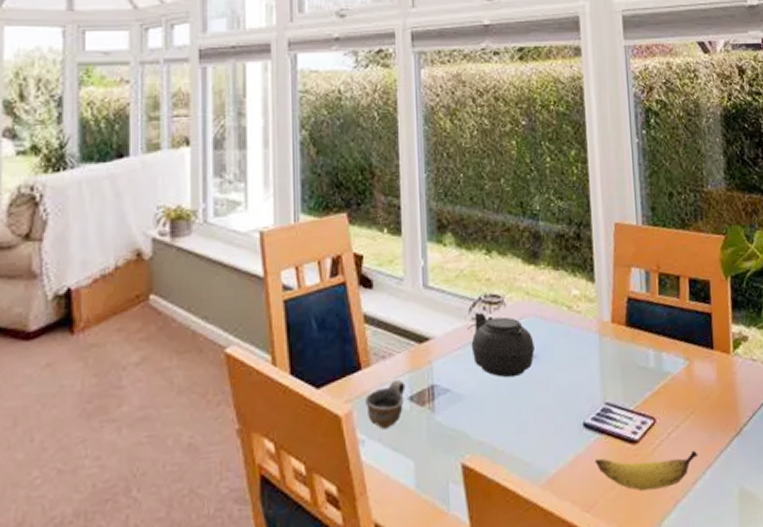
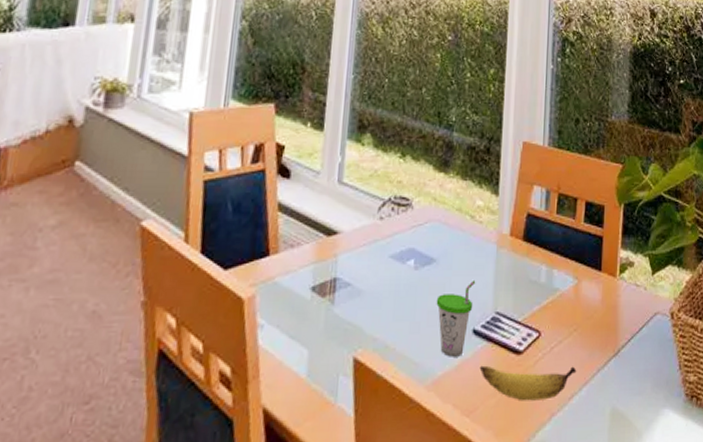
cup: present [366,379,406,430] -> none [269,268,310,316]
teapot: present [467,312,535,378] -> none [375,213,436,279]
cup: none [541,372,581,454] -> present [436,279,476,357]

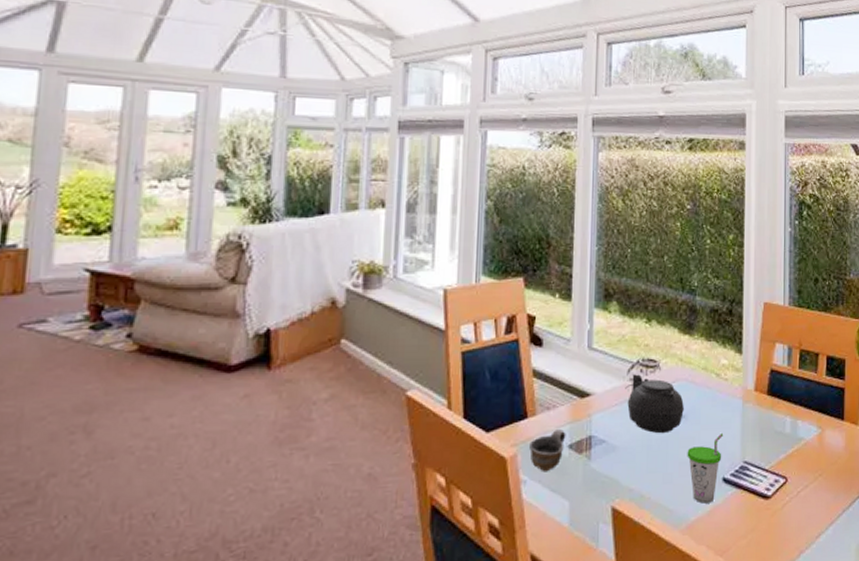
cup: none [269,268,310,316] -> present [529,428,566,472]
teapot: none [375,213,436,279] -> present [625,374,684,434]
banana: present [479,365,577,401] -> none [730,508,823,541]

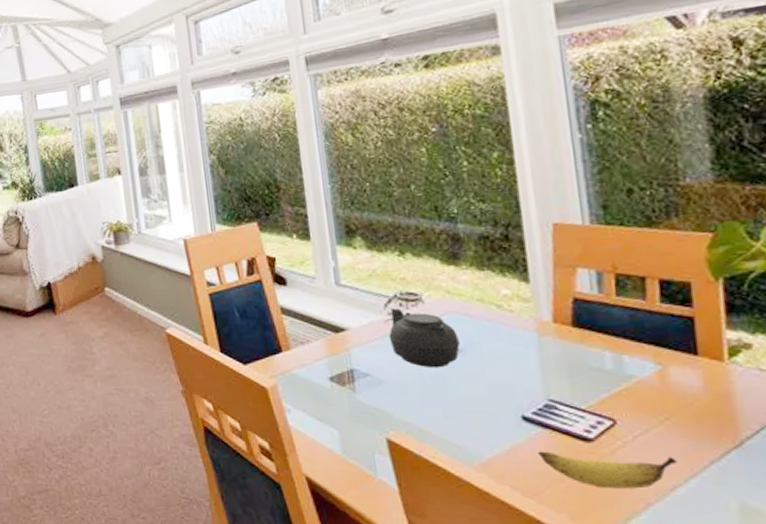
cup: present [529,428,566,472] -> none [288,362,325,402]
cup: present [687,432,724,504] -> none [470,368,518,442]
banana: none [730,508,823,541] -> present [537,451,678,489]

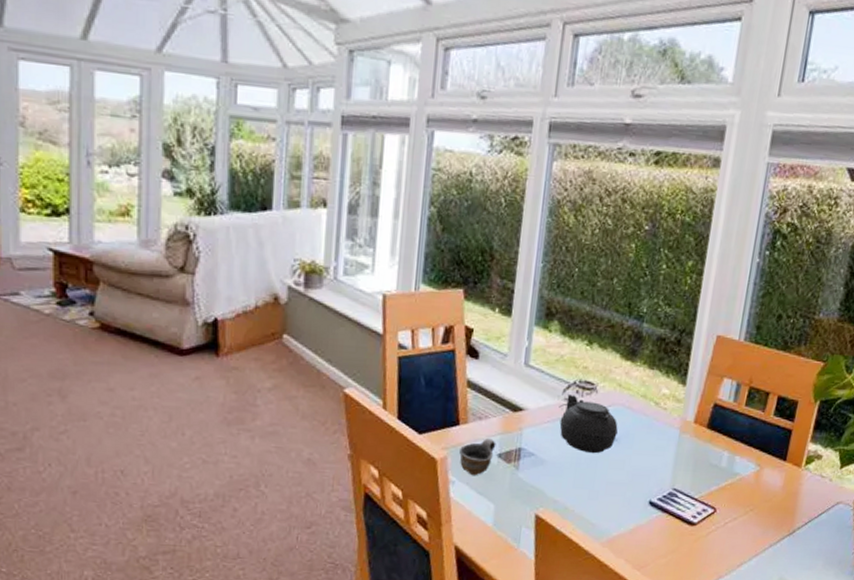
cup: none [288,362,325,402] -> present [459,437,496,476]
banana: present [537,451,678,489] -> none [653,531,749,565]

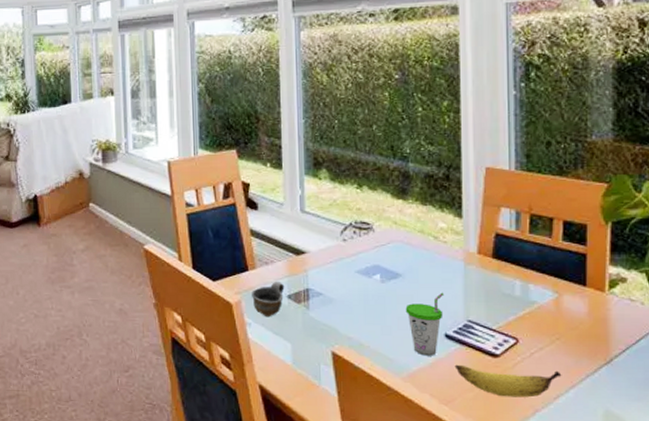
teapot: present [559,394,618,454] -> none [339,235,400,290]
cup: none [615,459,656,522] -> present [405,292,445,356]
banana: none [653,531,749,565] -> present [454,364,562,398]

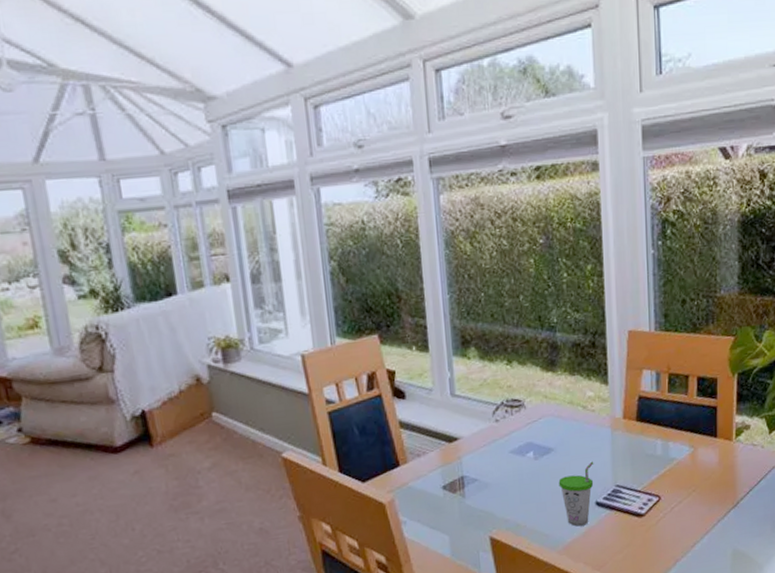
cup: present [252,281,285,317] -> none [405,472,439,513]
banana: present [454,364,562,398] -> none [605,520,698,553]

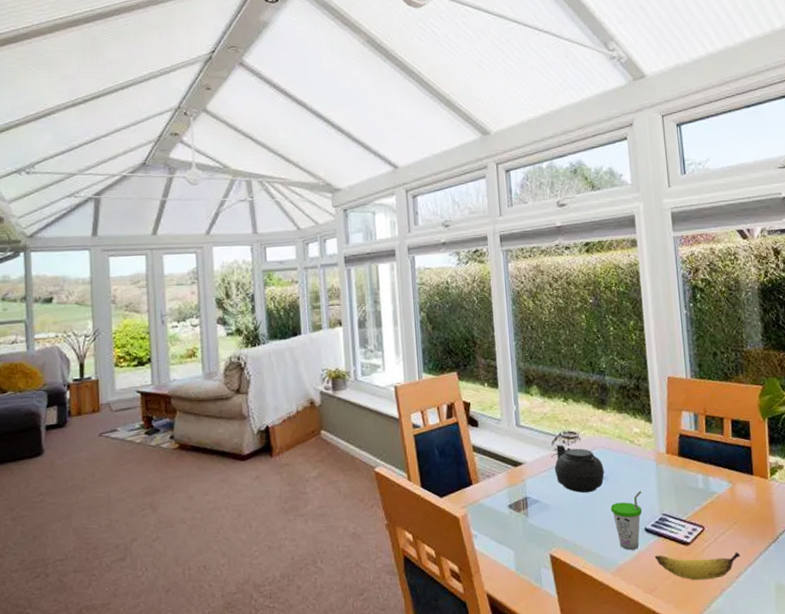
teapot: none [492,415,552,468] -> present [551,445,604,493]
banana: none [605,520,698,553] -> present [654,552,741,581]

